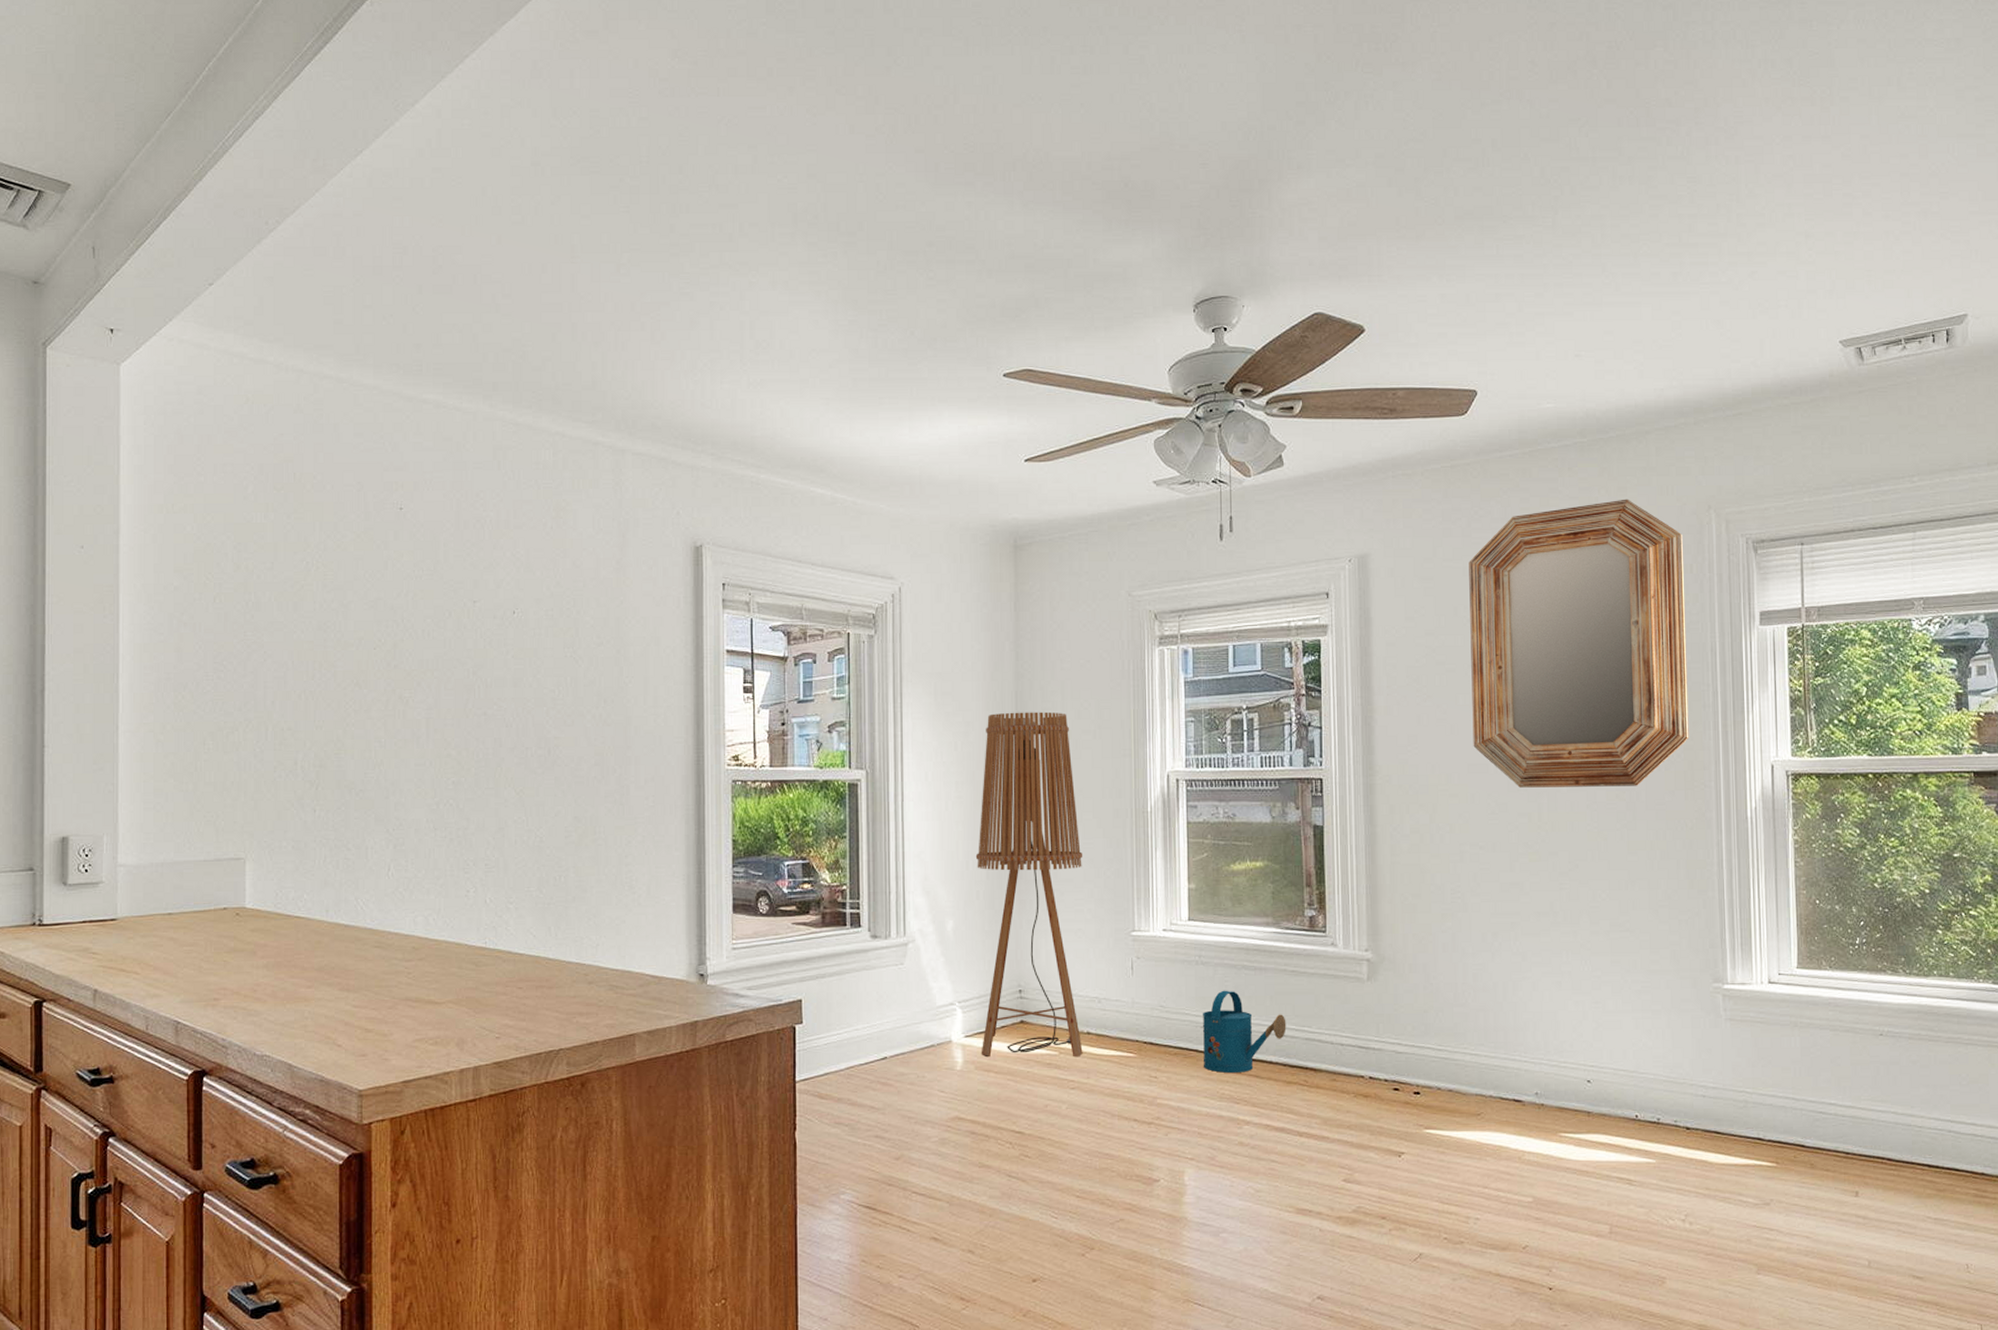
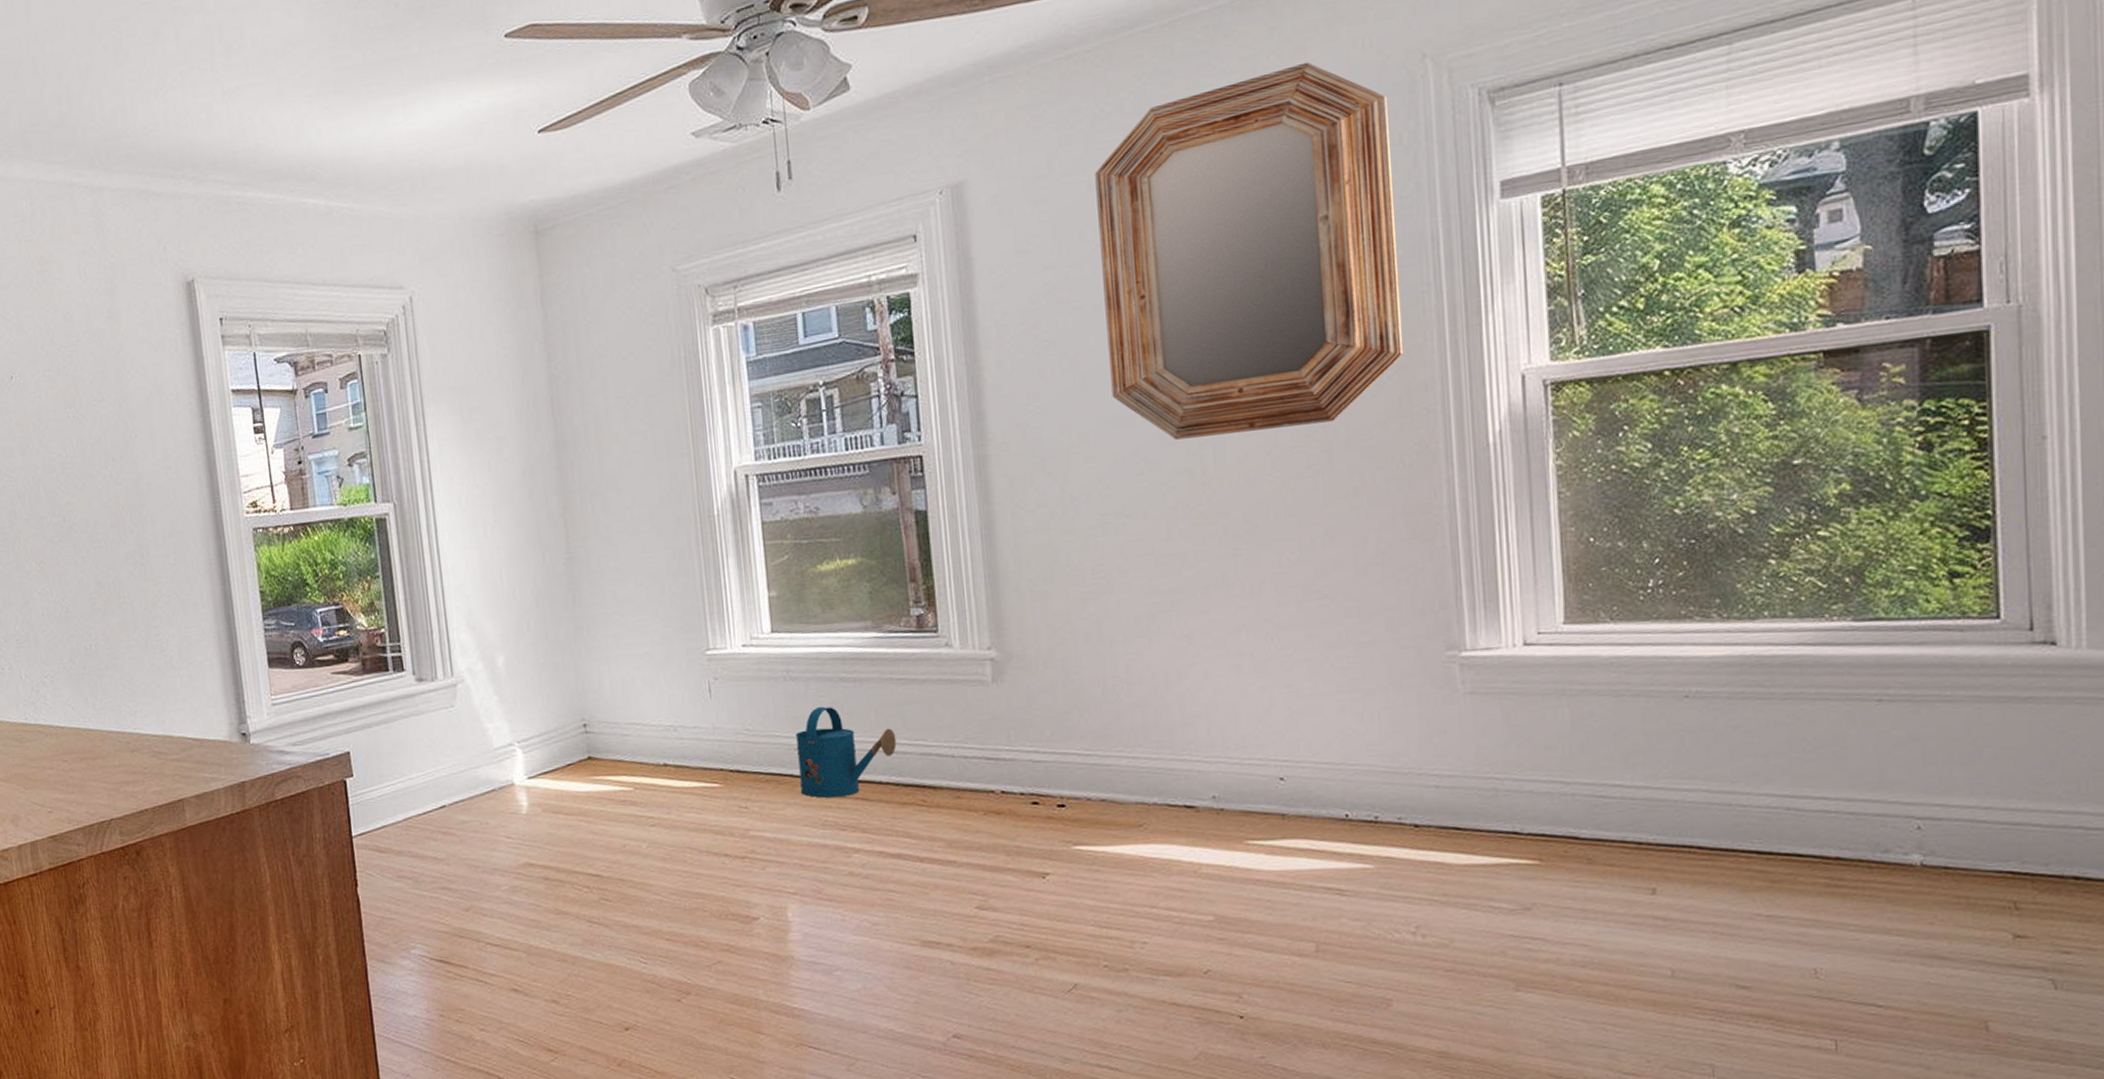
floor lamp: present [975,711,1083,1058] -> none [521,414,661,799]

